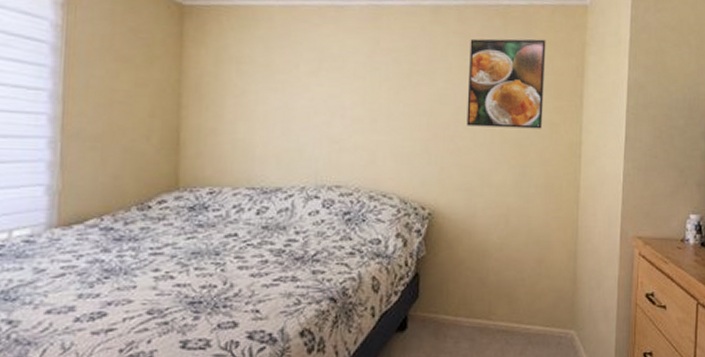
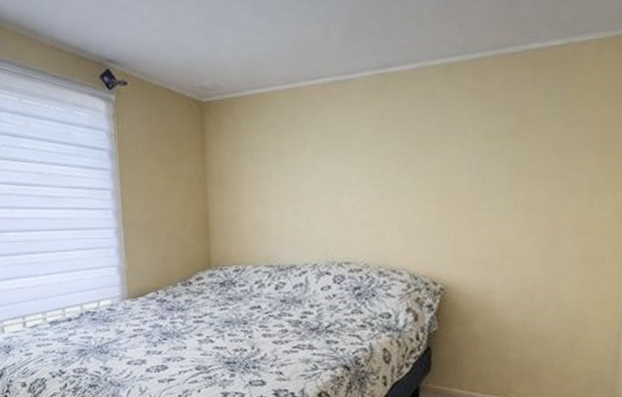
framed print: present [466,38,546,129] -> none [484,84,589,195]

